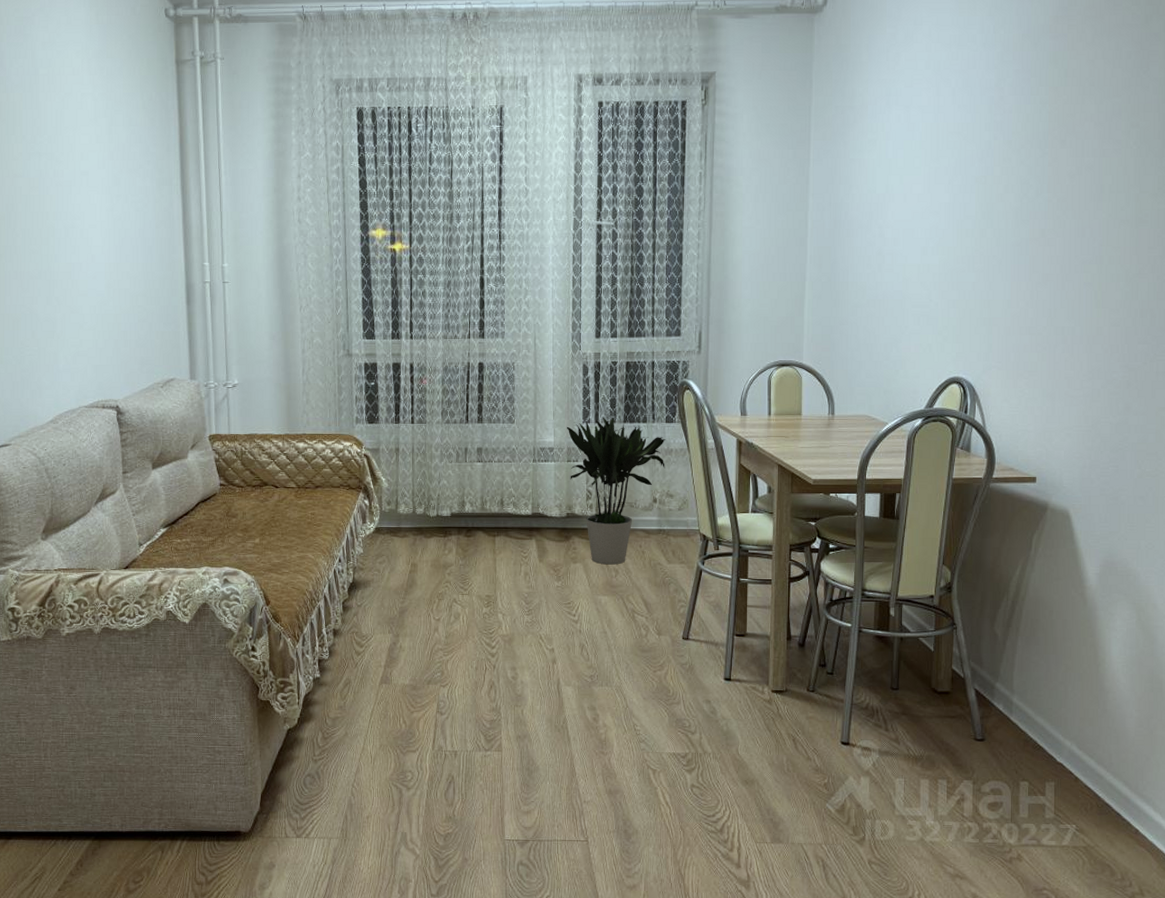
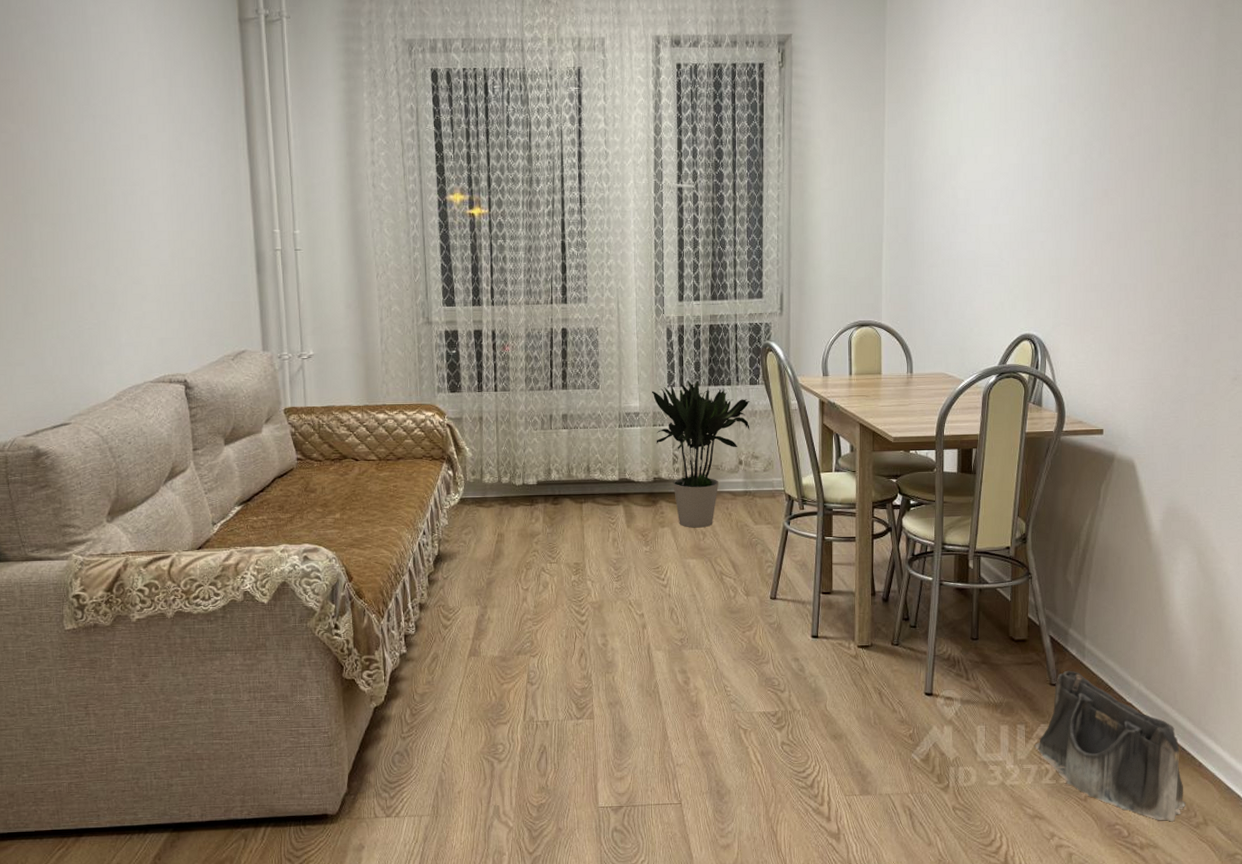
saddlebag: none [957,725,1121,890] -> present [1034,670,1186,822]

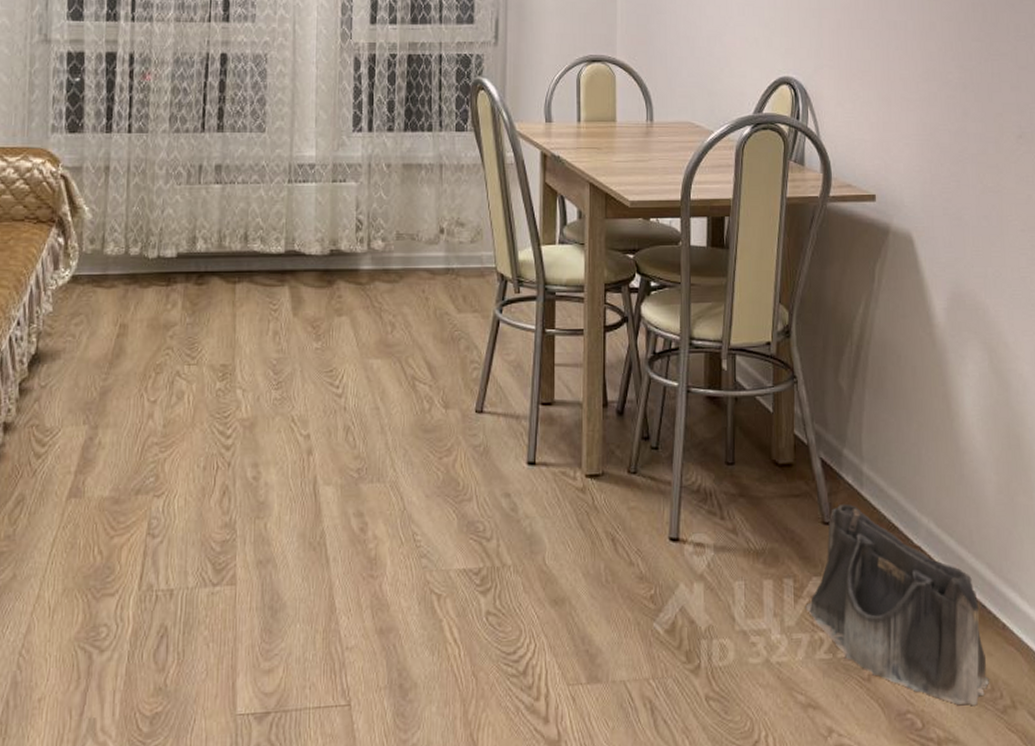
potted plant: present [651,380,751,528] -> none [331,124,457,317]

